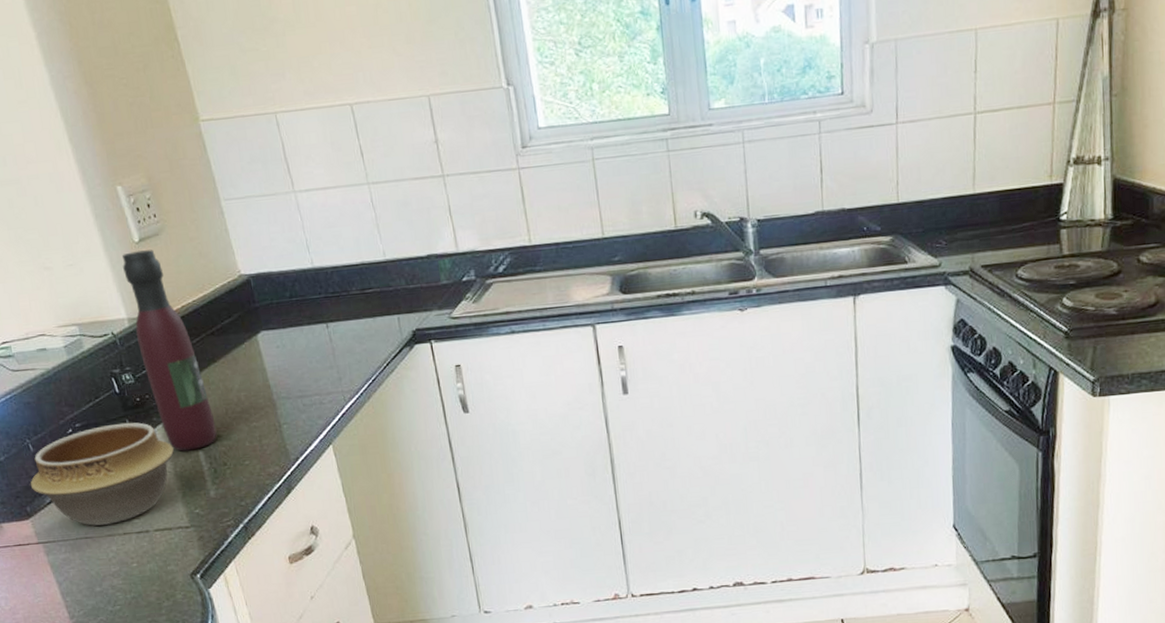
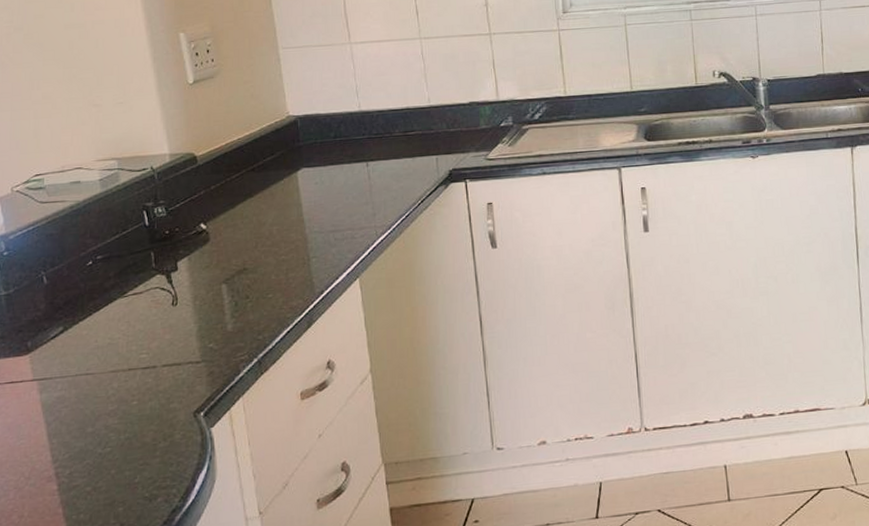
bowl: present [30,422,174,526] -> none [36,254,196,361]
wine bottle: present [122,250,217,452] -> none [173,91,243,284]

